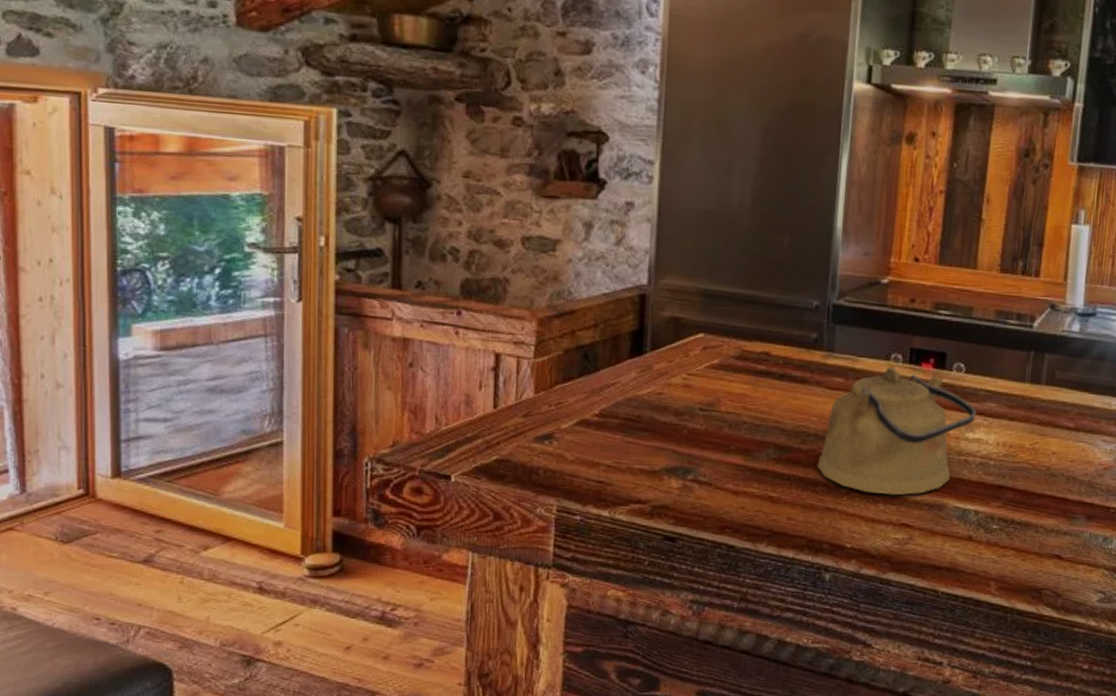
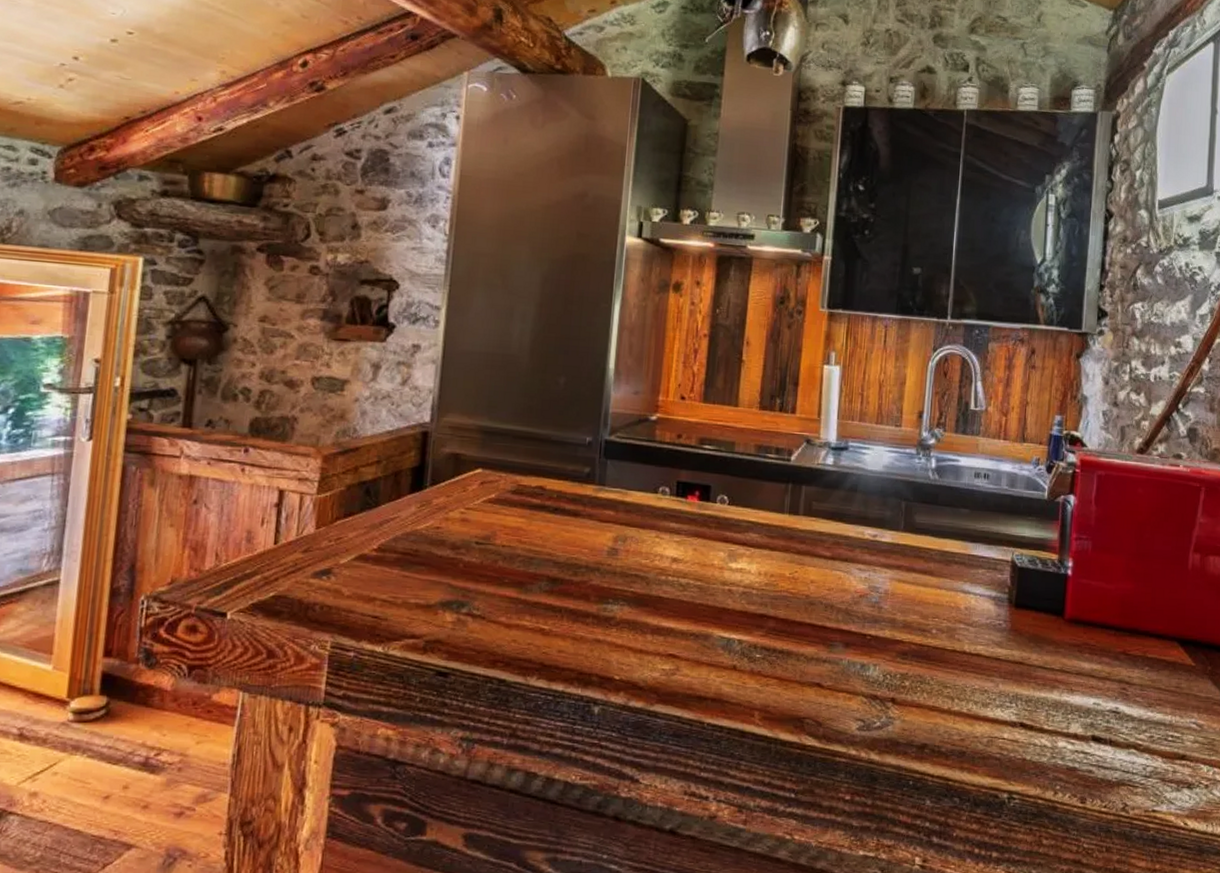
kettle: present [816,367,976,496] -> none [587,500,739,626]

